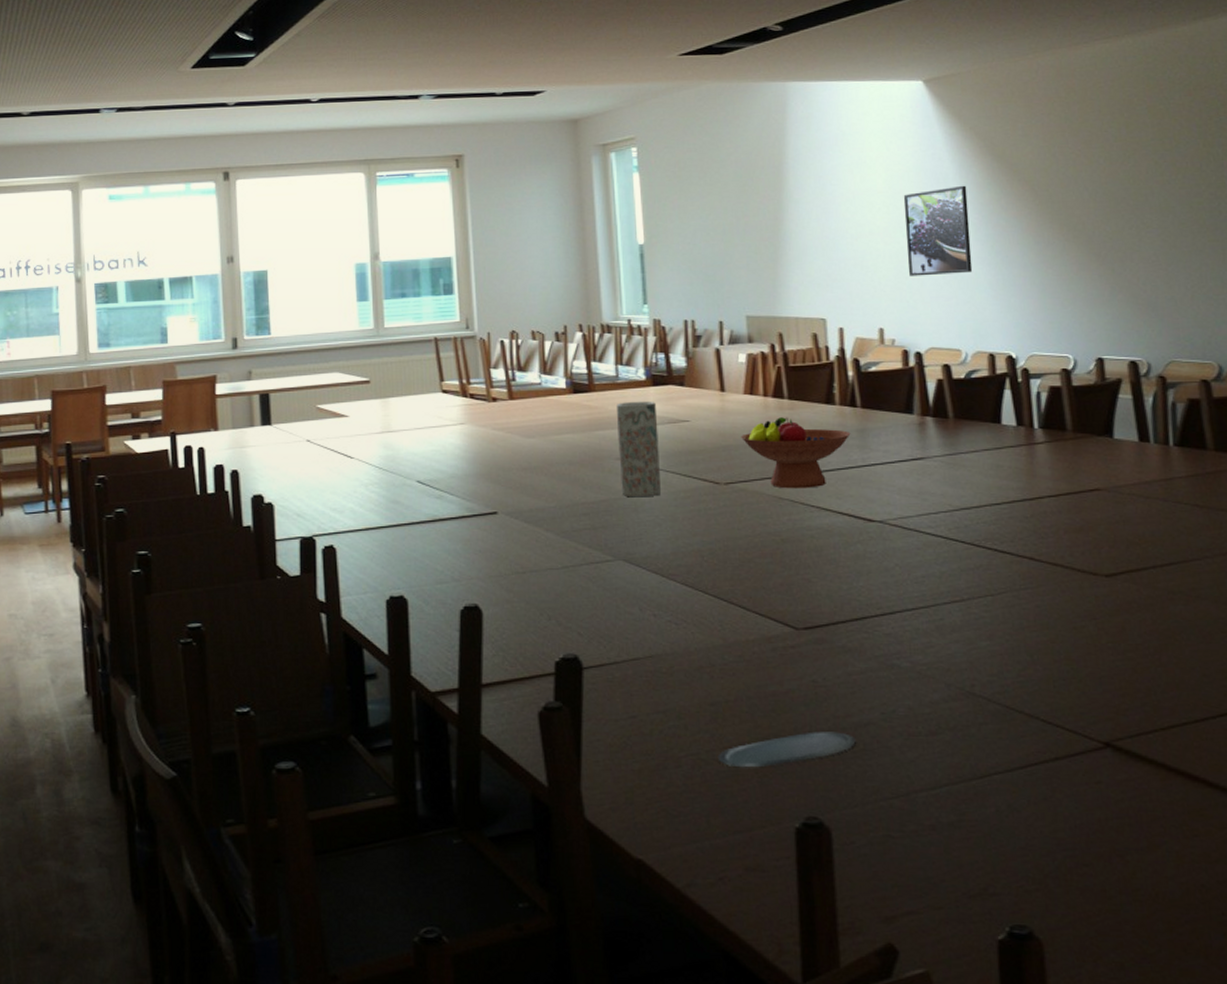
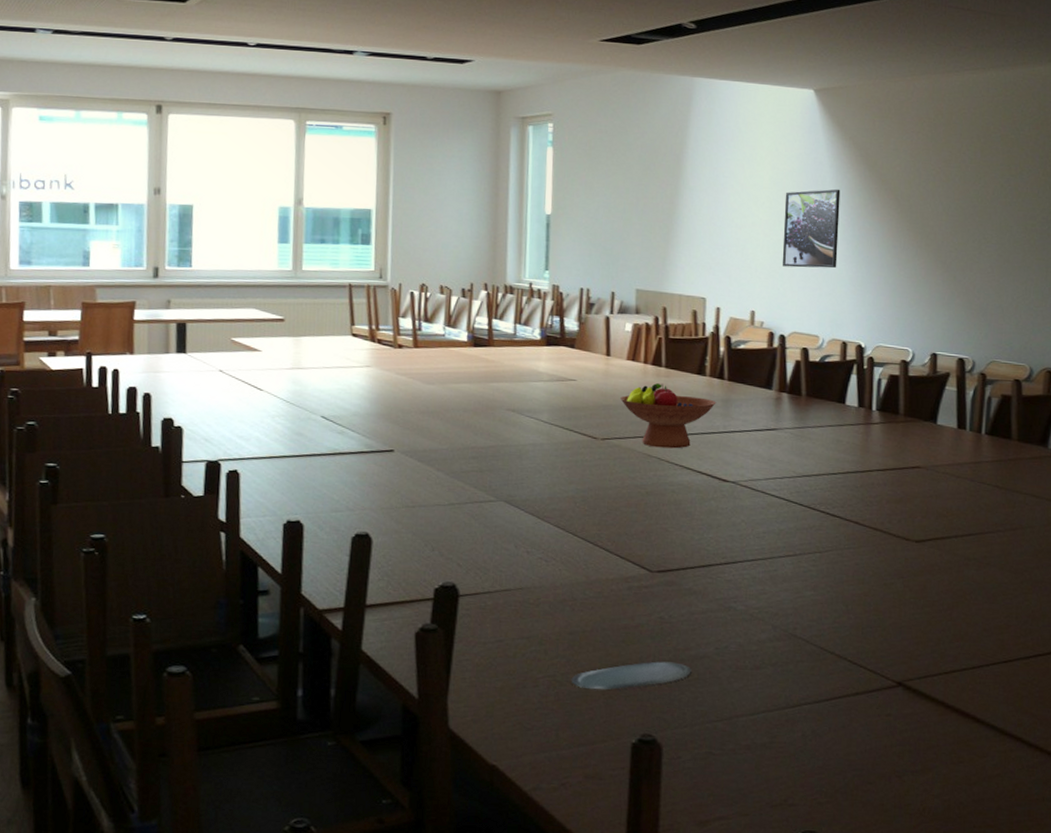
vase: present [616,401,662,496] -> none [509,358,548,446]

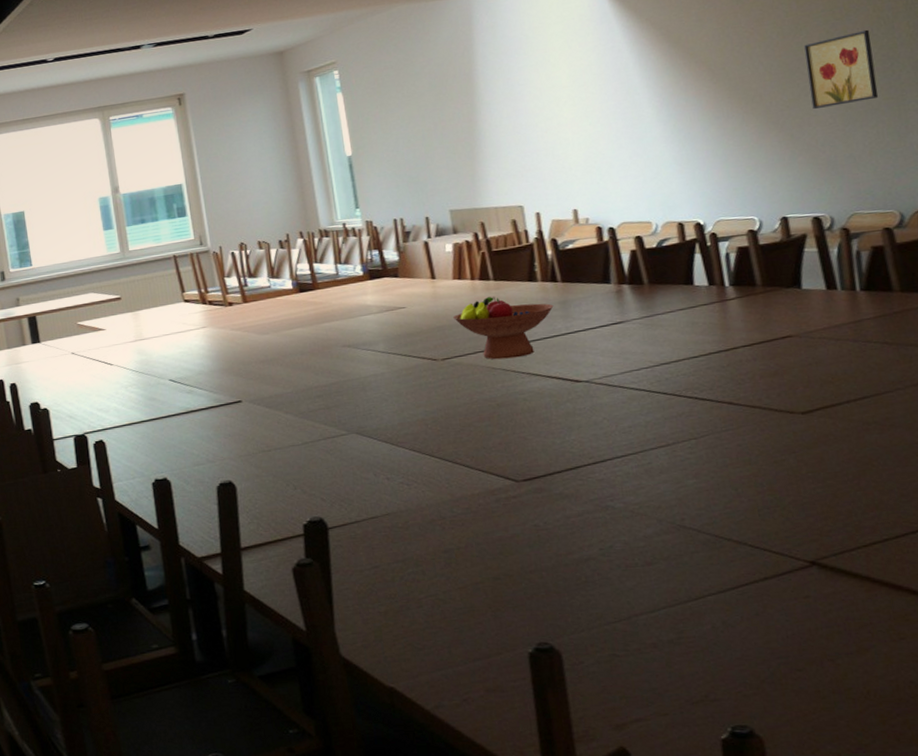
oval tray: present [571,661,691,690] -> none [454,568,578,605]
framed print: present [782,189,841,269] -> none [587,72,658,160]
wall art: none [977,190,1036,258] -> present [804,29,879,110]

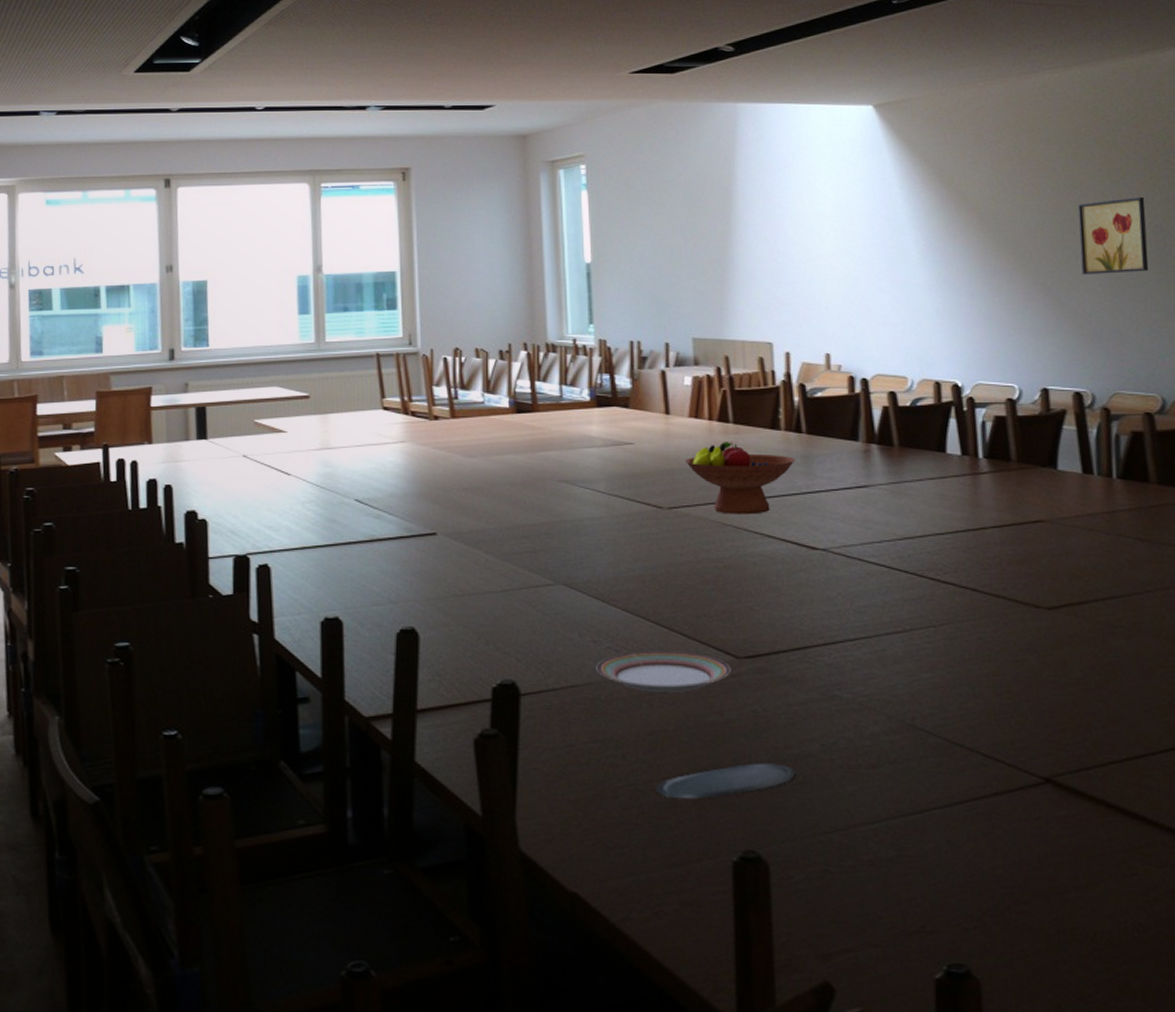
plate: none [391,480,512,517] -> present [596,650,731,692]
oval tray: none [454,568,578,605] -> present [655,763,795,800]

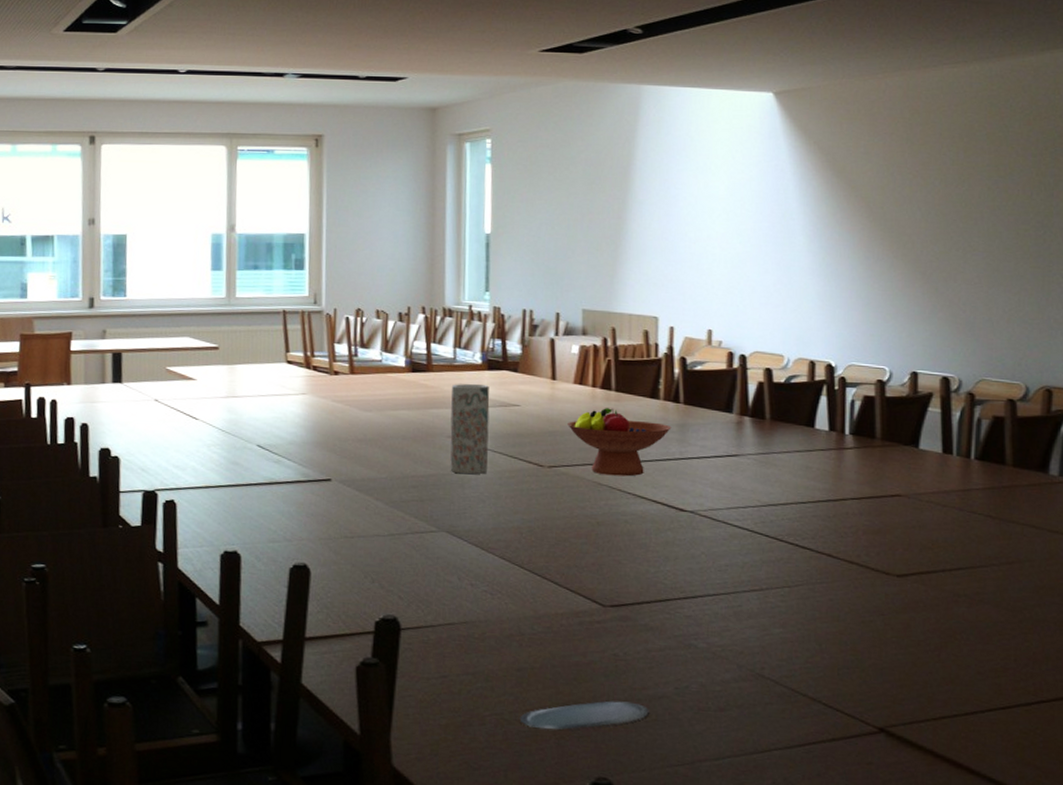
vase: none [559,422,604,519] -> present [450,383,490,474]
plate: present [596,650,731,692] -> none [472,595,597,634]
wall art: present [1078,196,1149,276] -> none [961,192,1029,266]

